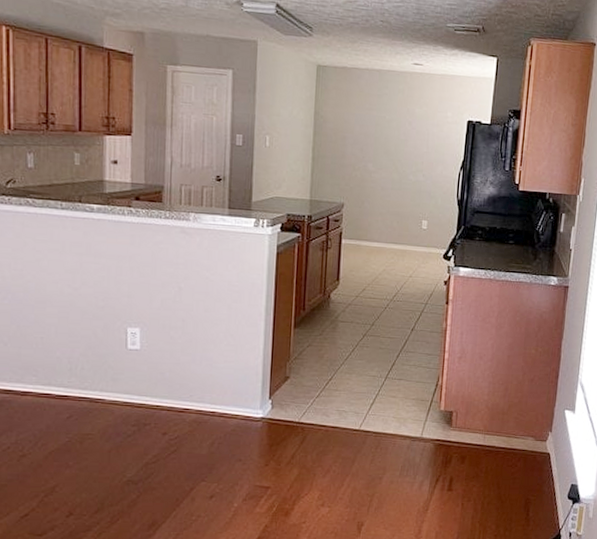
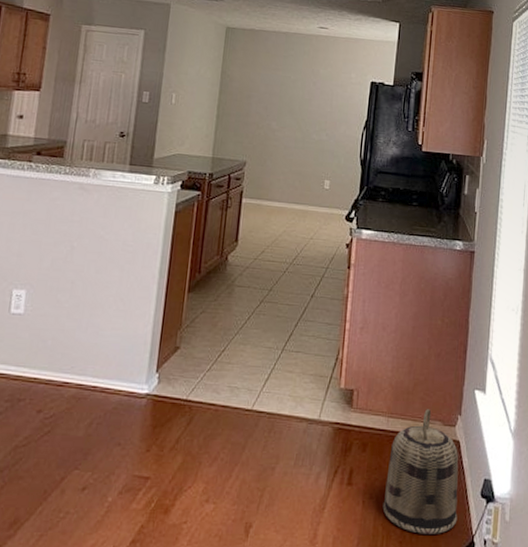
basket: none [479,427,549,529] -> present [382,409,459,534]

